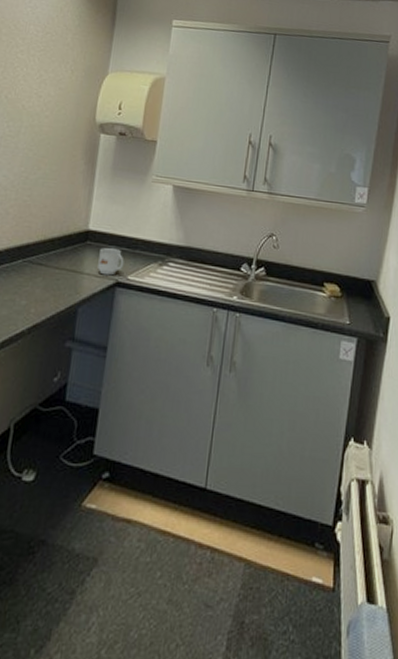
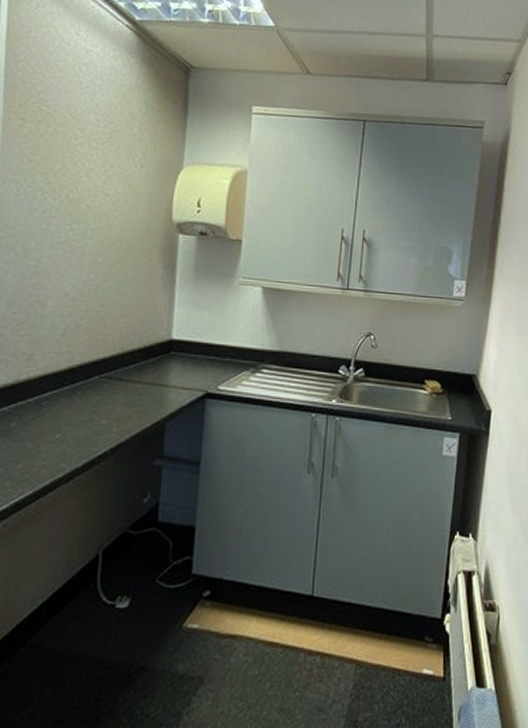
mug: present [97,248,124,276] -> none [184,358,213,387]

